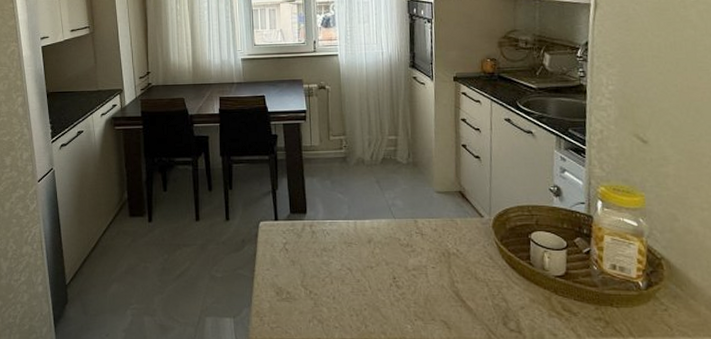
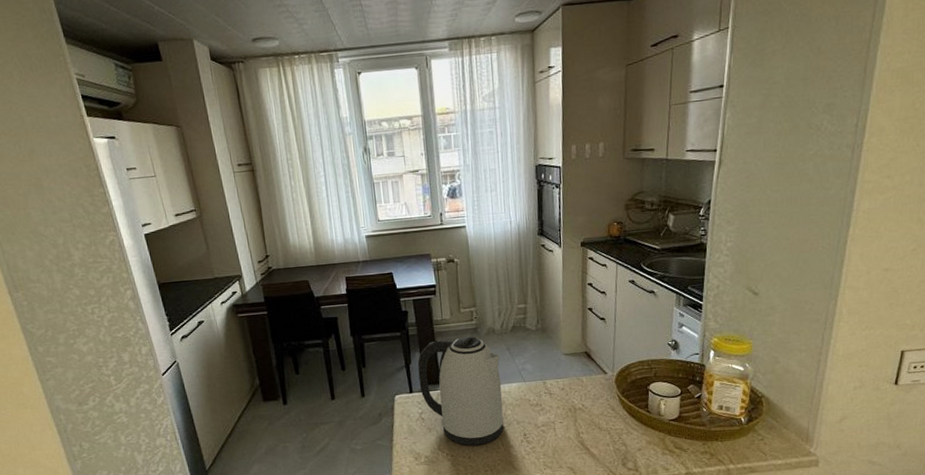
kettle: none [284,165,372,285] -> present [417,336,504,446]

